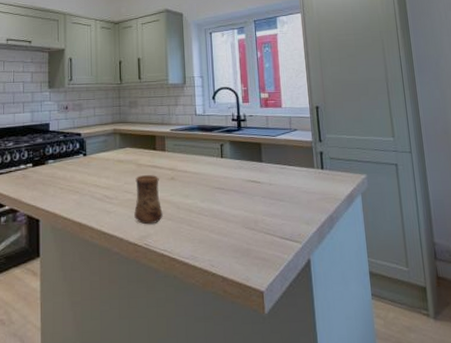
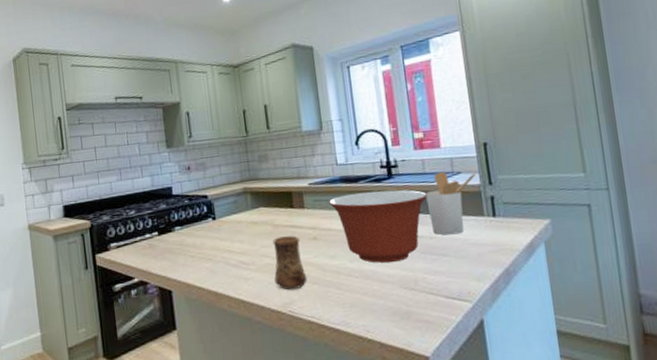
mixing bowl: none [187,140,269,205] -> present [329,190,427,263]
utensil holder: none [268,128,309,183] -> present [425,171,476,235]

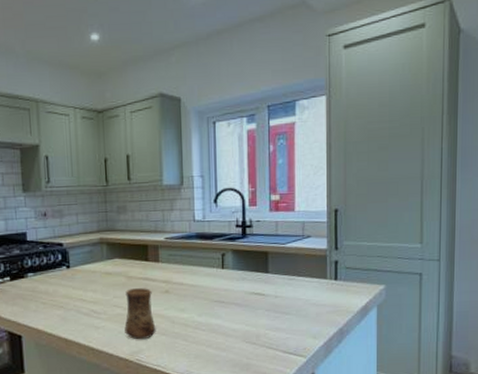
mixing bowl: present [329,190,427,263] -> none [183,249,277,319]
utensil holder: present [425,171,476,235] -> none [276,234,324,295]

